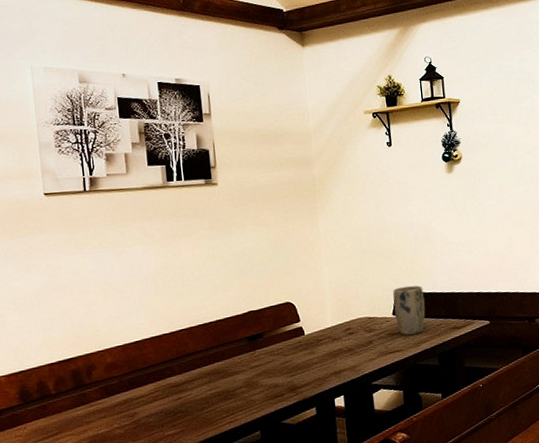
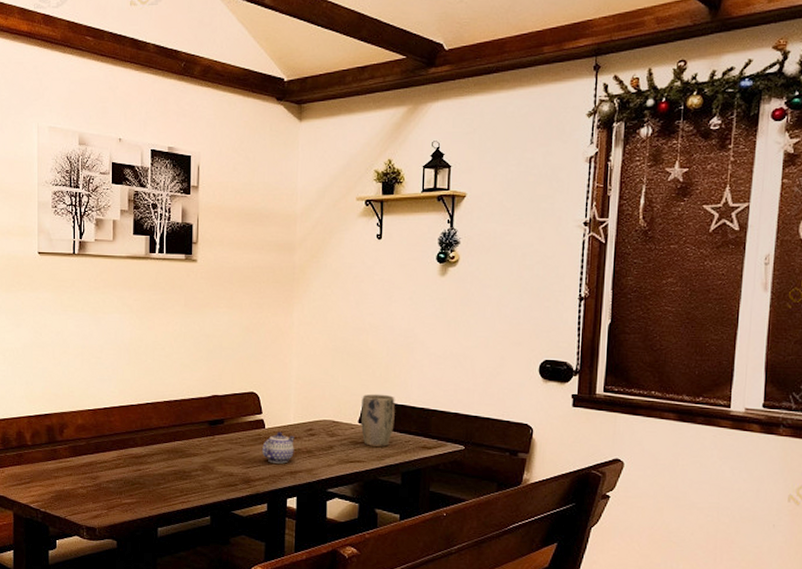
teapot: none [304,335,336,367] -> present [262,431,295,464]

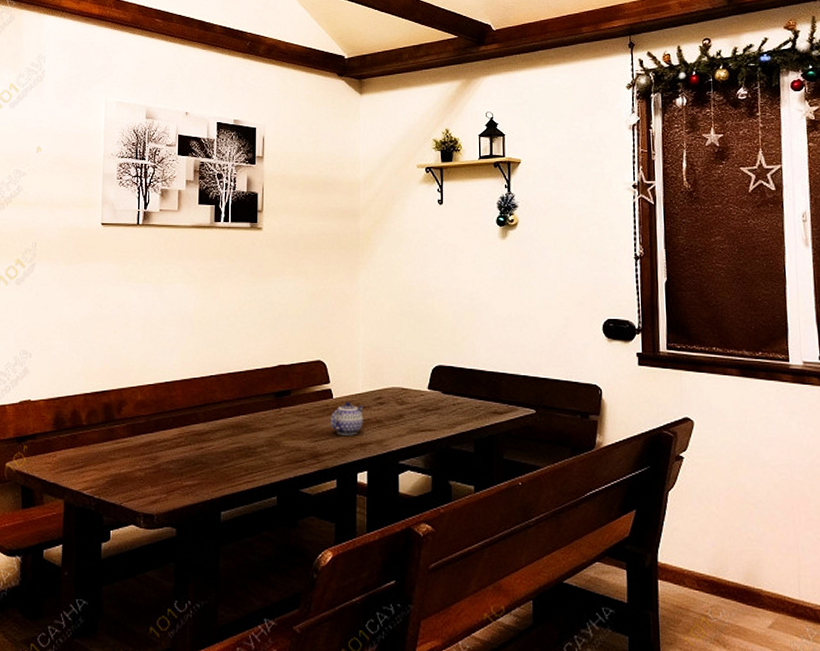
plant pot: present [360,394,395,447] -> none [429,358,464,413]

